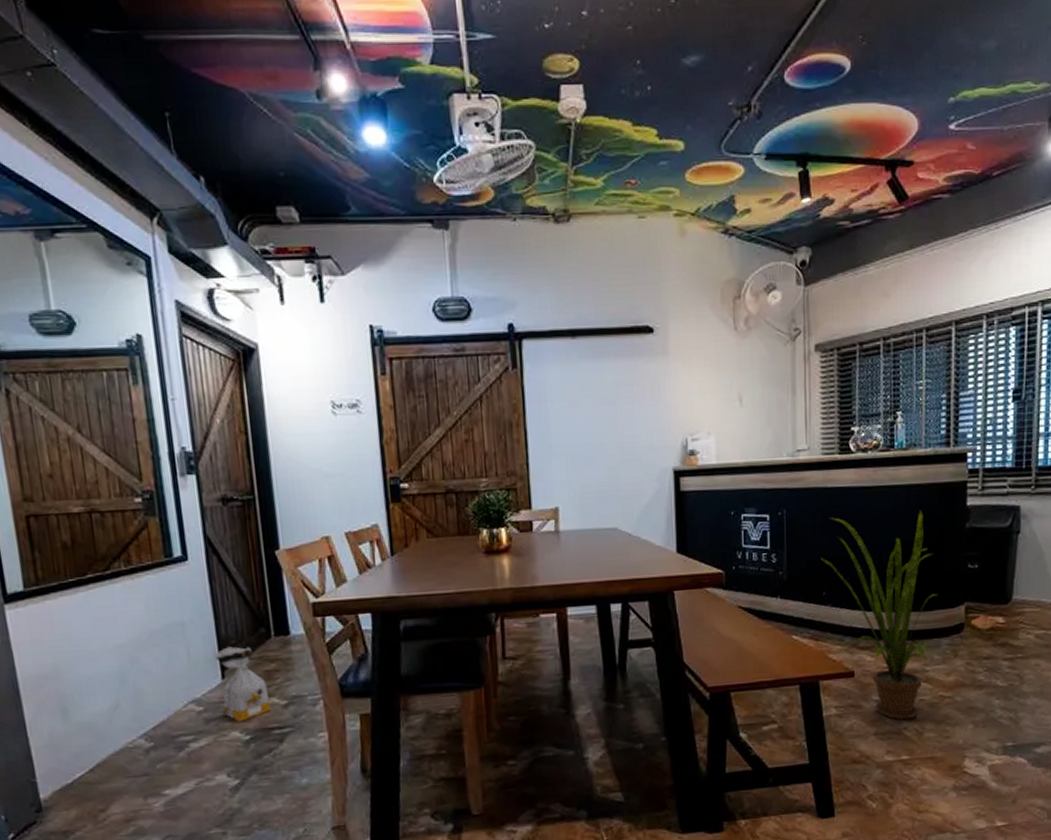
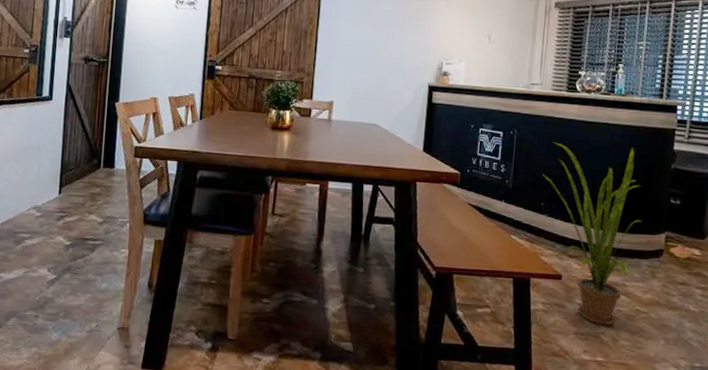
bag: present [214,646,273,722] -> none [54,170,91,230]

